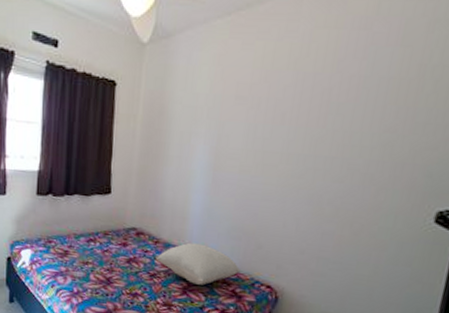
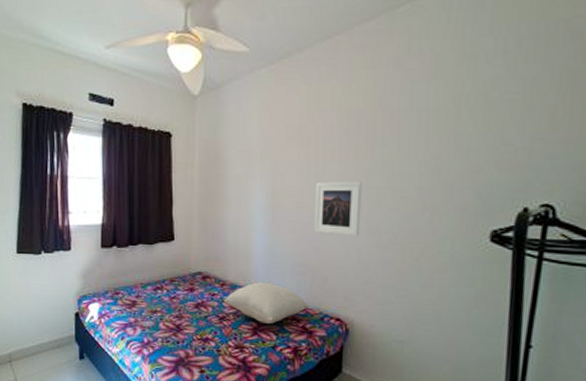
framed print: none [254,146,310,207] -> present [314,181,362,237]

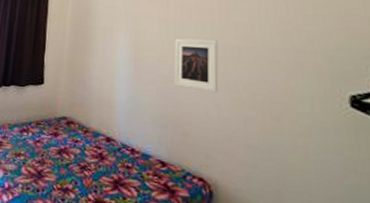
pillow: present [224,282,309,324] -> none [86,131,170,178]

